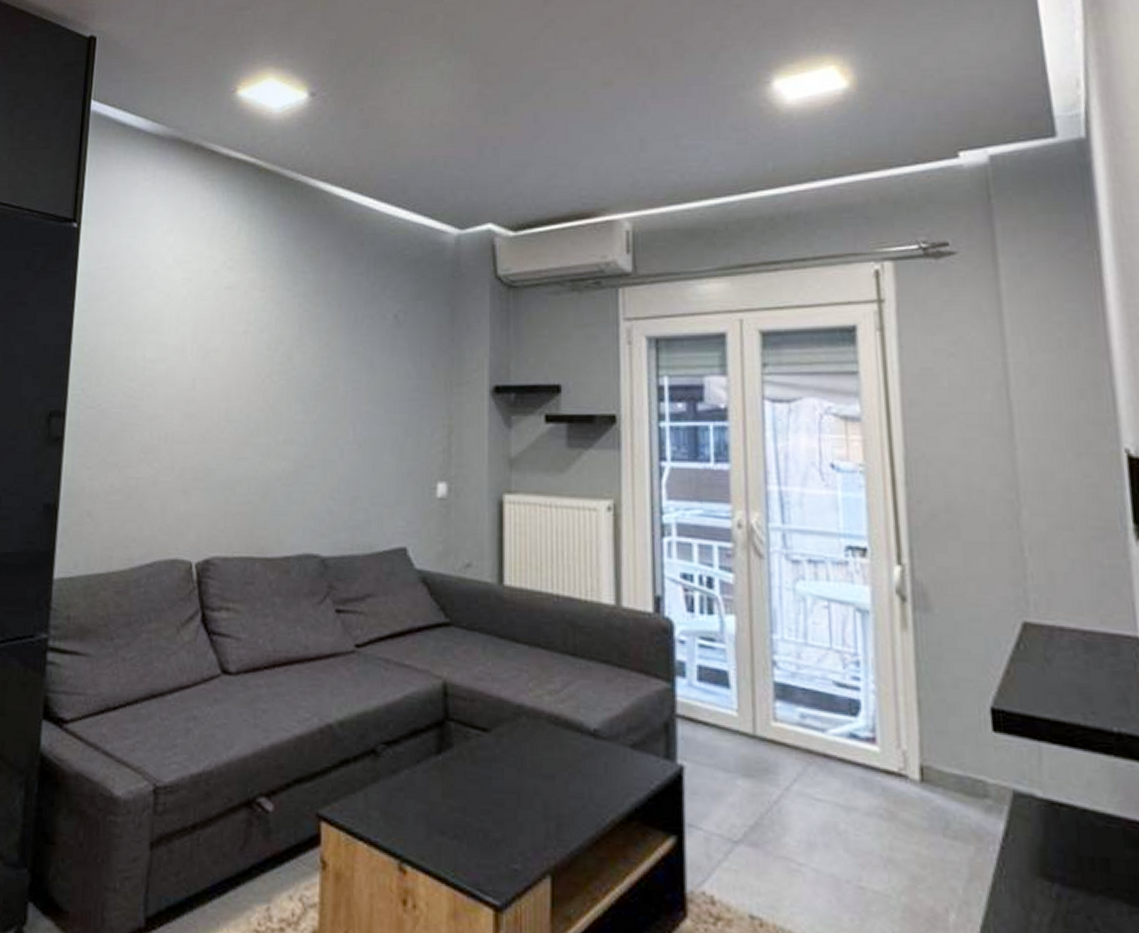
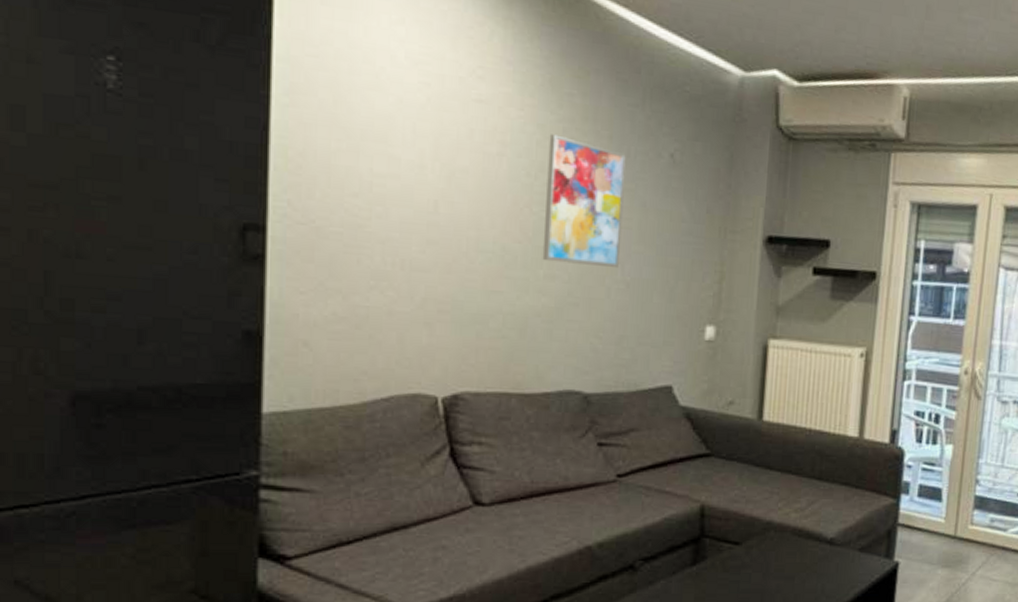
wall art: none [281,309,354,429] -> present [542,134,626,269]

